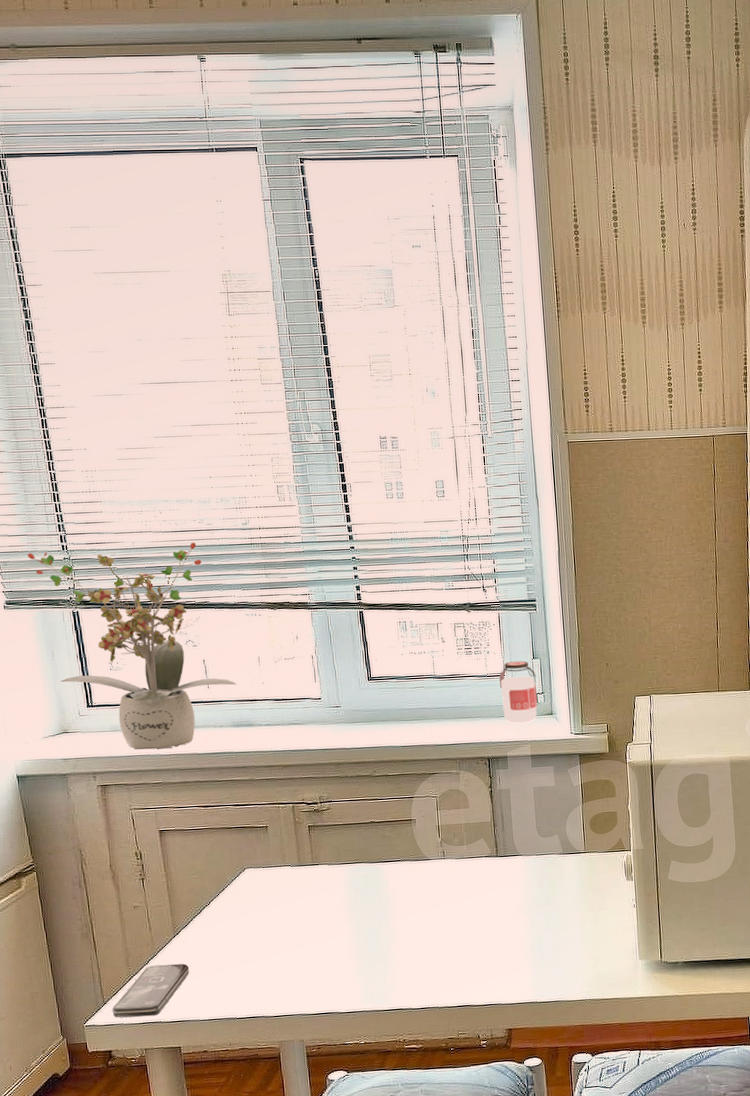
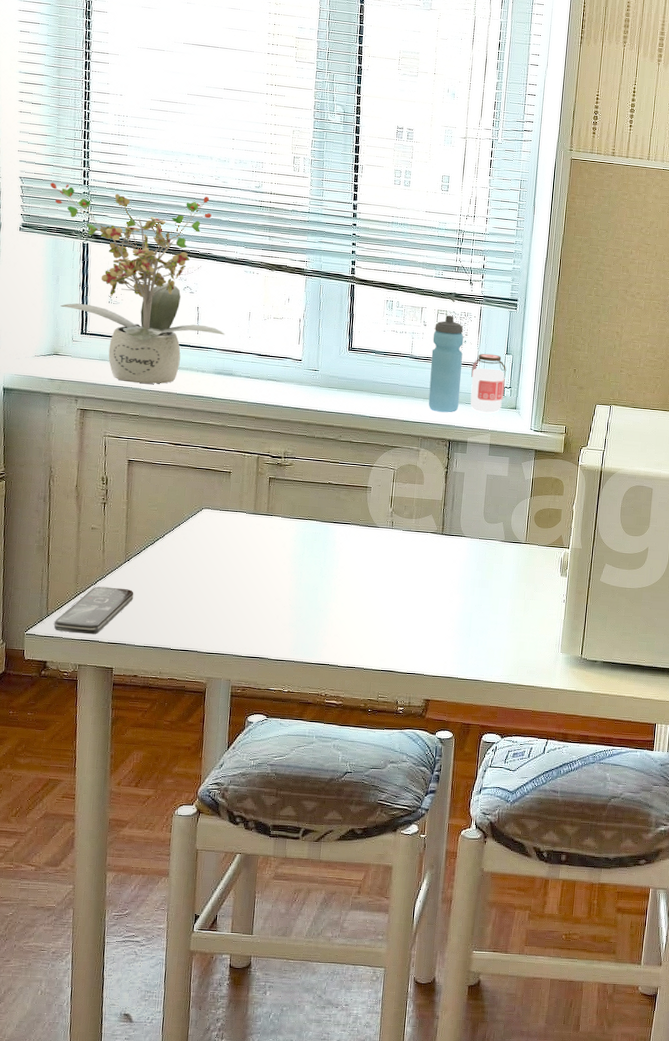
water bottle: none [453,627,493,730] -> present [428,315,464,413]

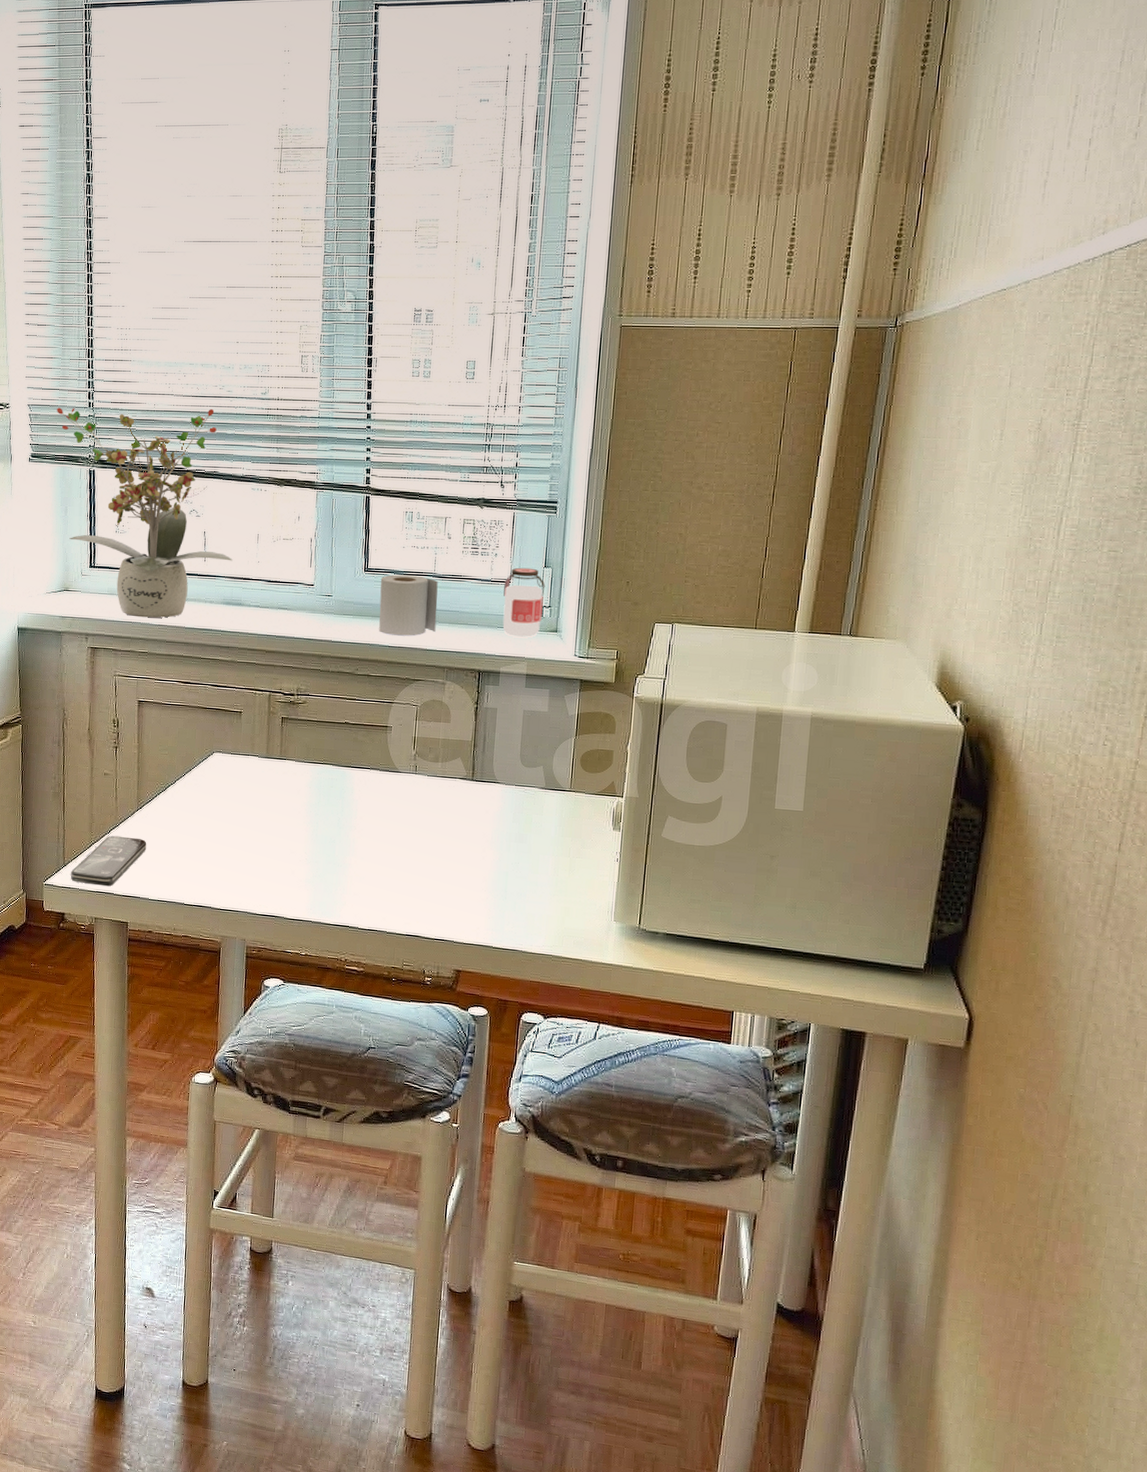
paper towel roll: none [361,354,414,409] -> present [379,574,438,636]
water bottle: present [428,315,464,413] -> none [454,524,495,639]

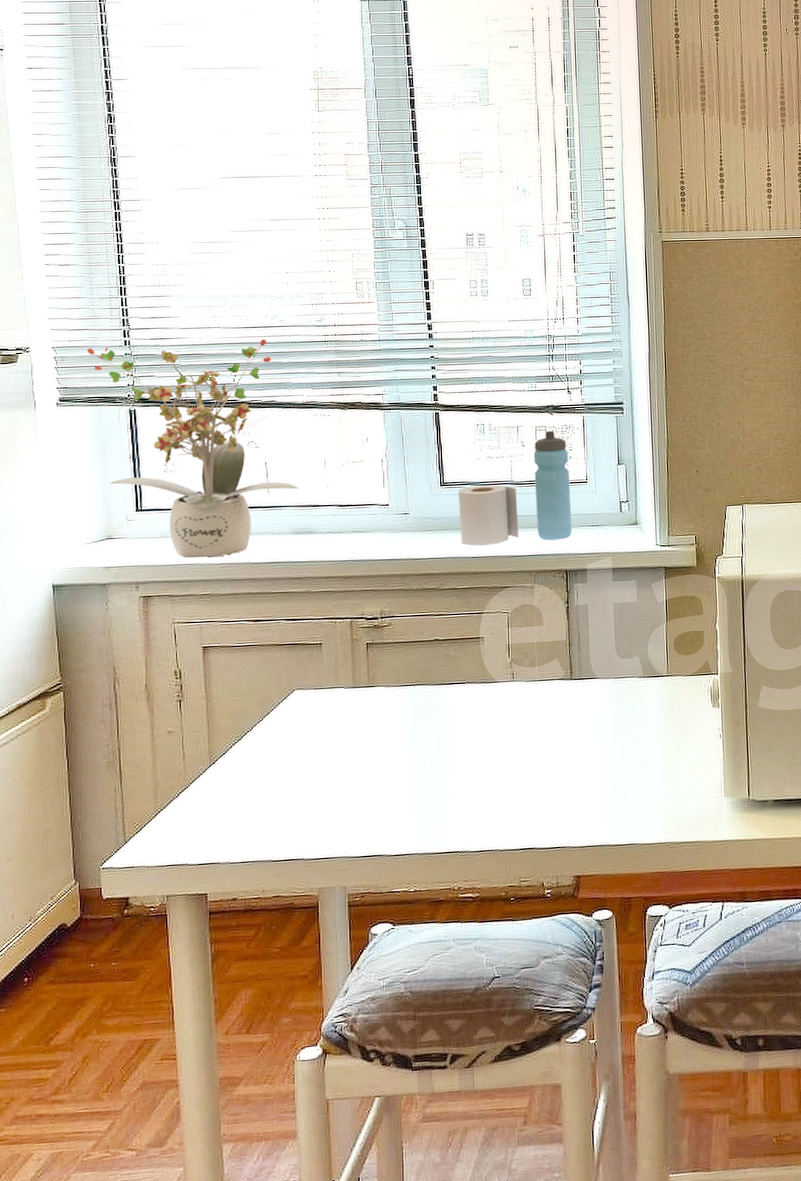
mobile phone: present [70,835,147,887] -> none [133,797,224,860]
water bottle: none [454,524,495,639] -> present [533,430,572,541]
jar: present [502,567,546,637] -> none [581,466,621,534]

